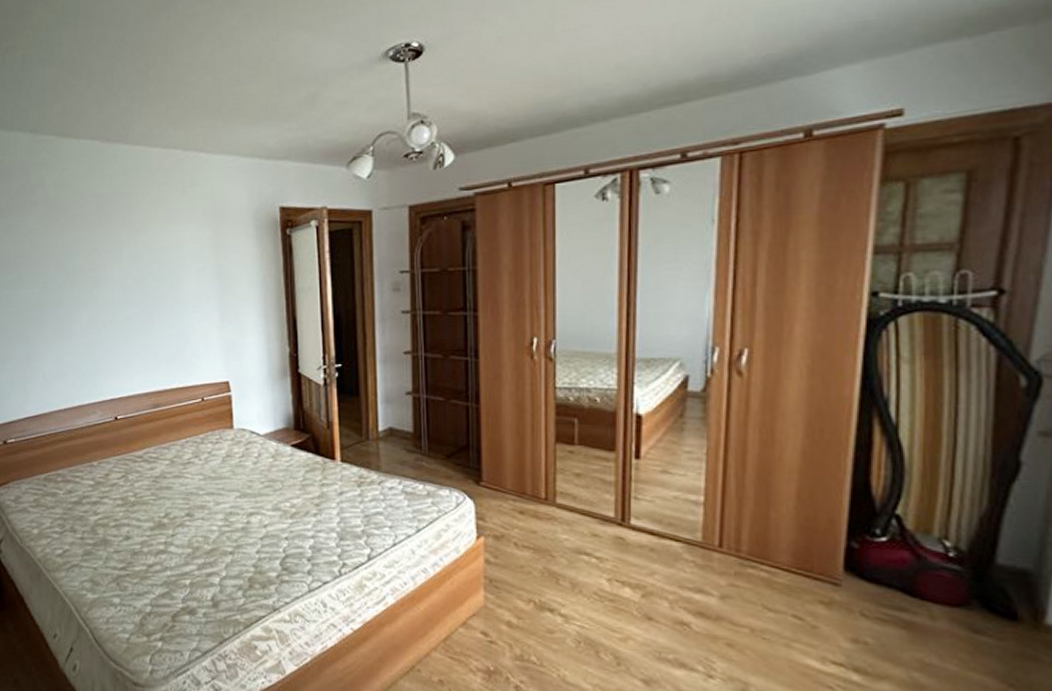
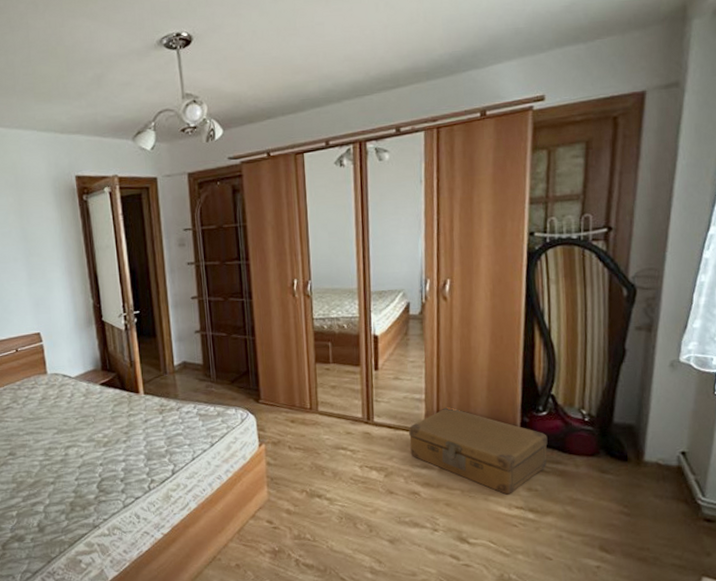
suitcase: none [679,516,887,644] -> present [409,407,548,495]

